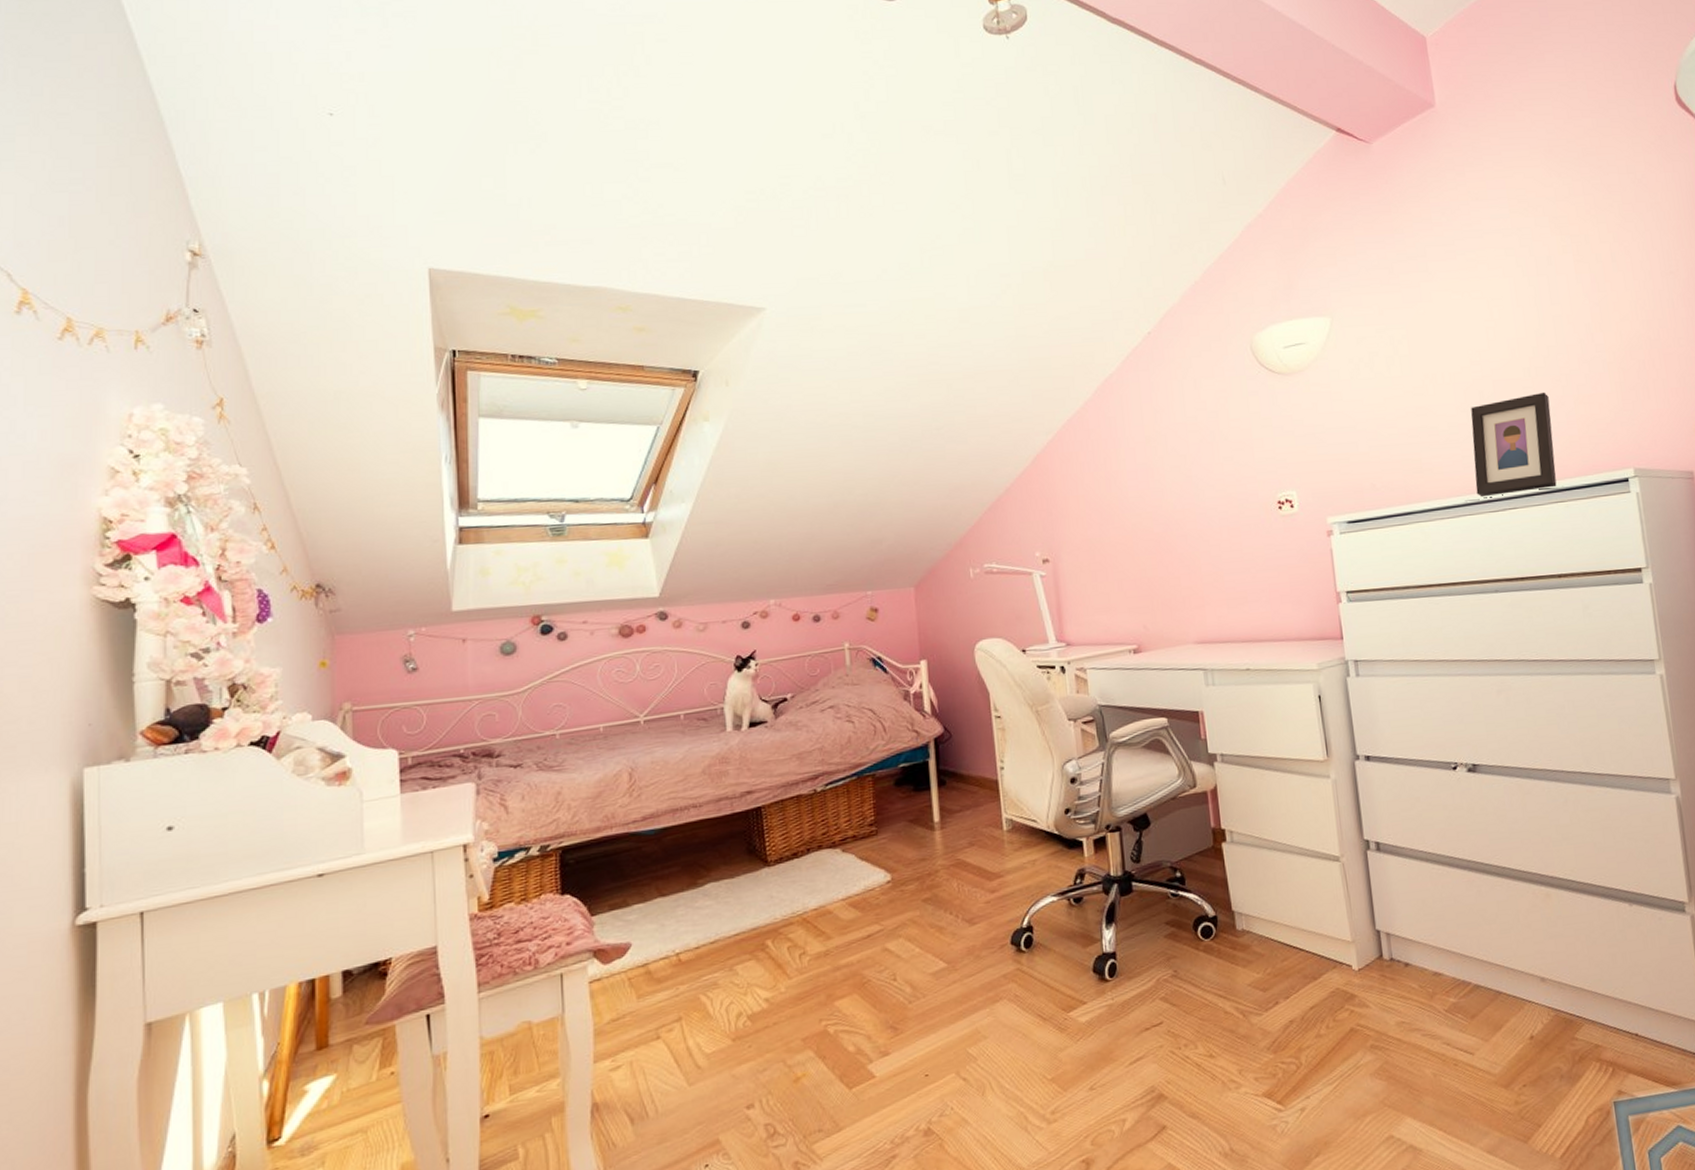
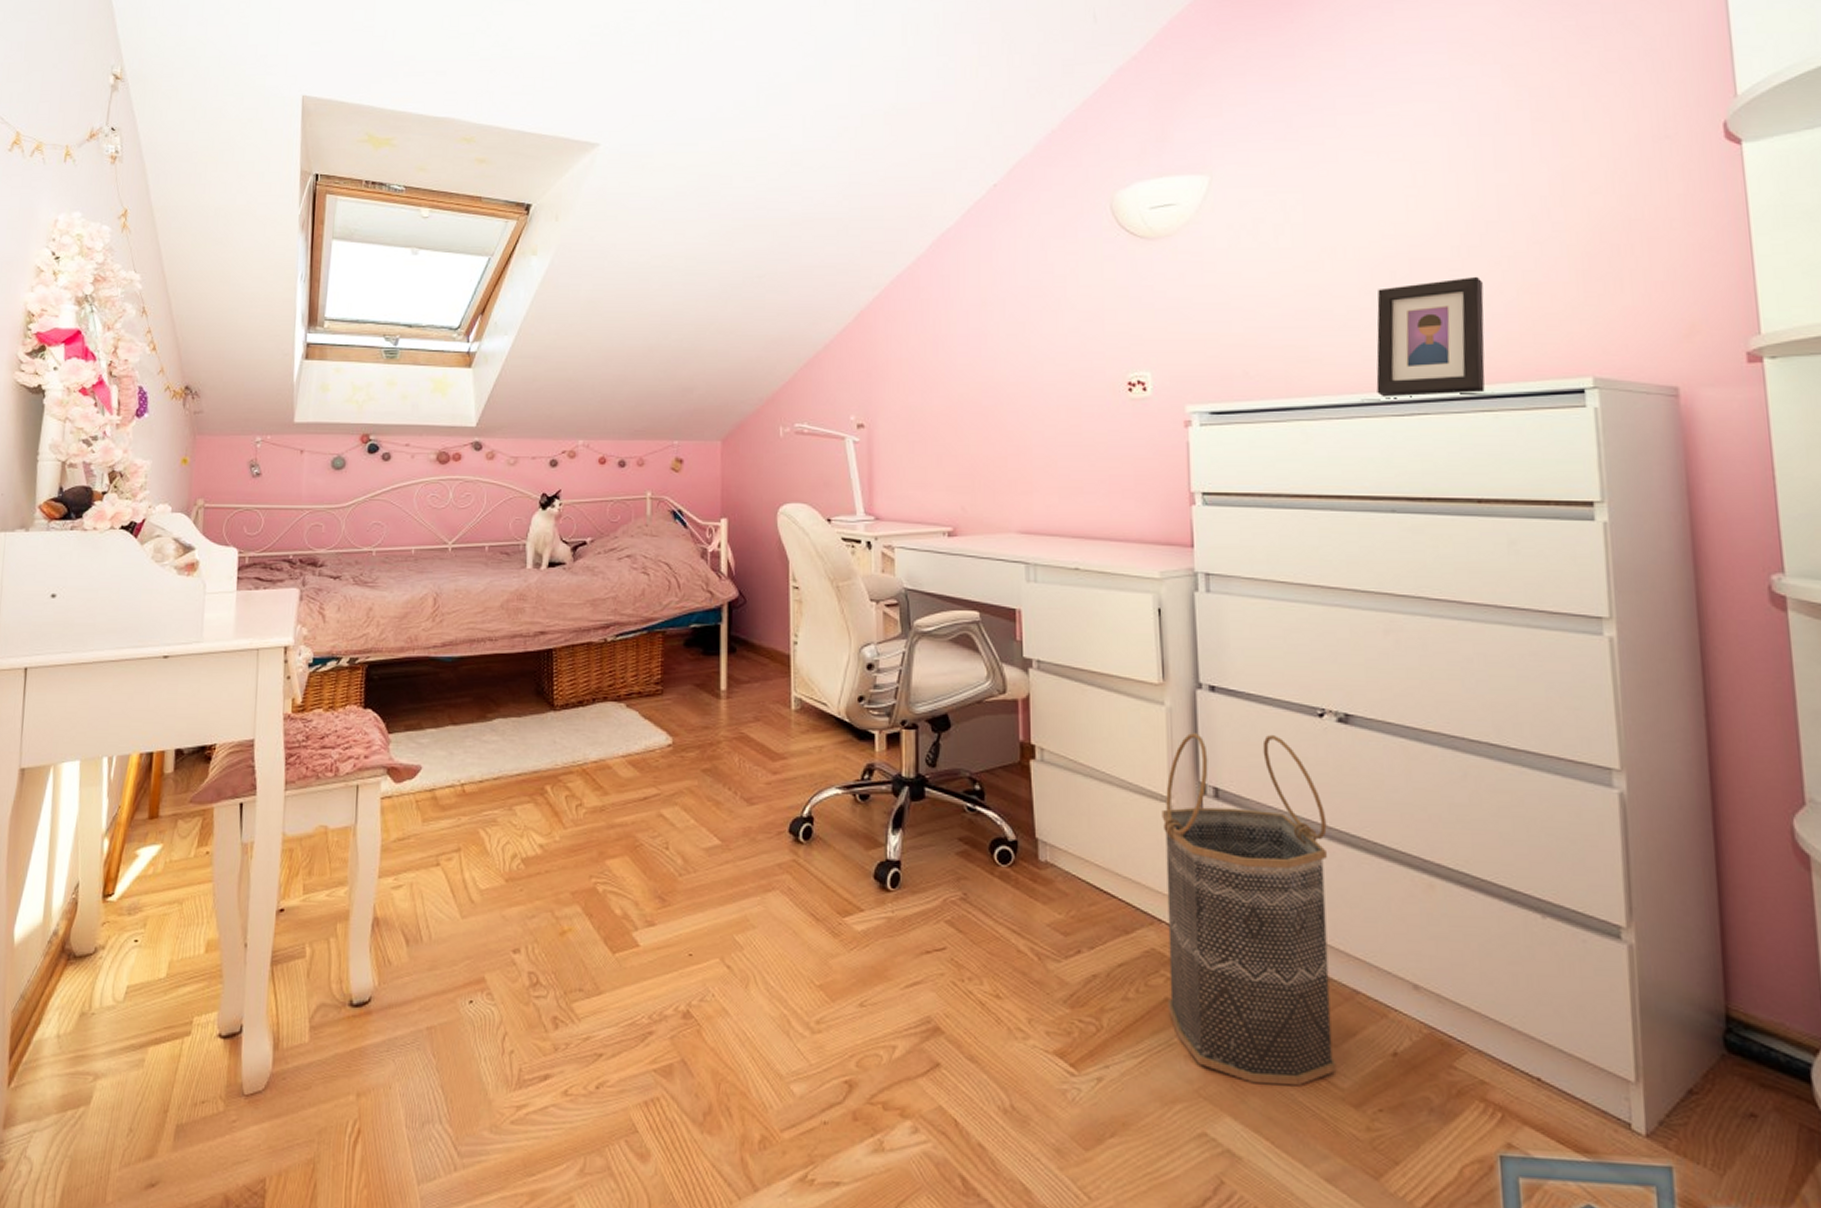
basket: none [1335,789,1489,1086] -> present [1161,733,1337,1086]

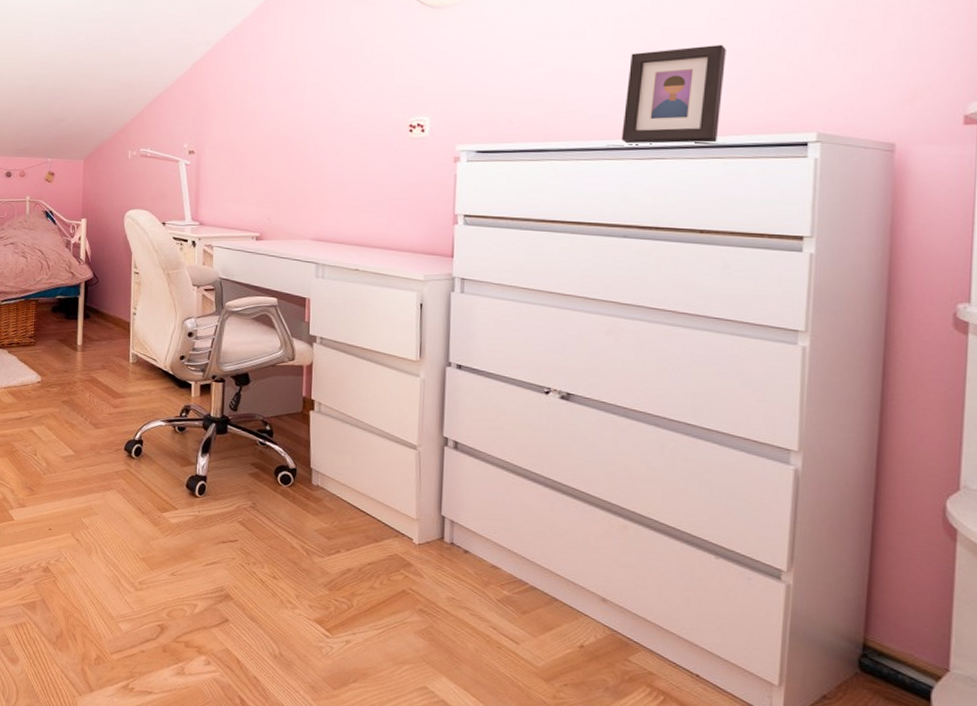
basket: present [1161,733,1337,1086] -> none [404,399,544,662]

